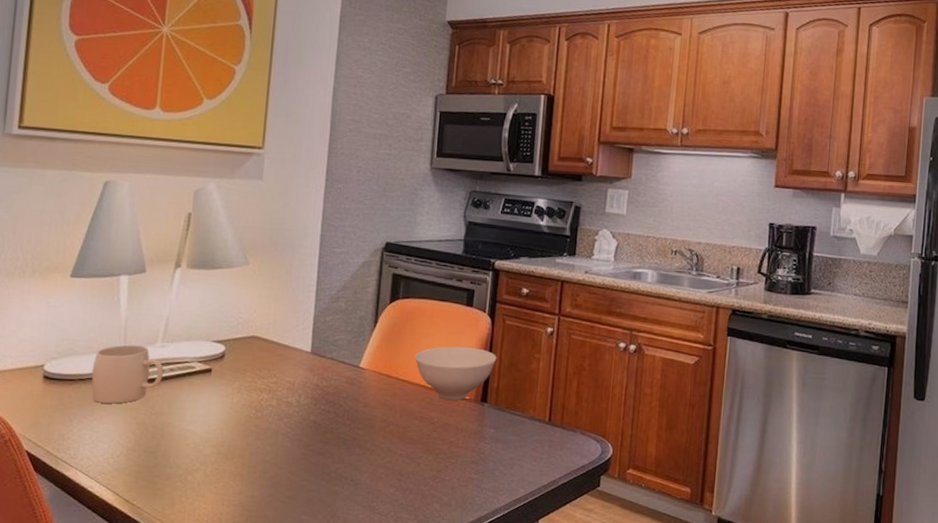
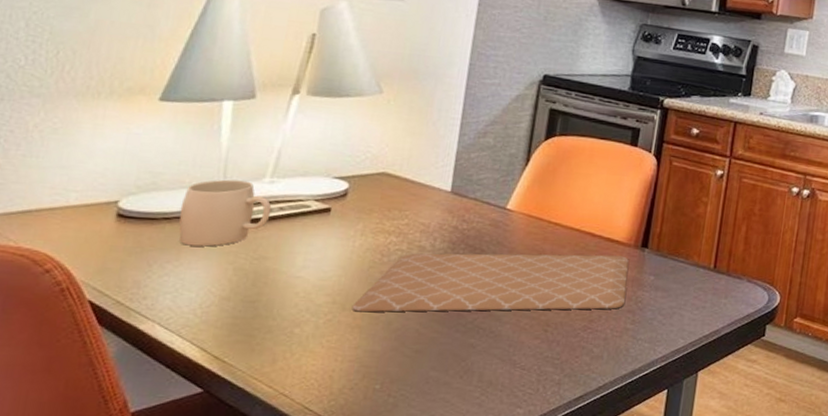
placemat: none [233,408,470,462] -> present [352,253,629,313]
bowl: present [414,346,497,401] -> none [569,187,661,246]

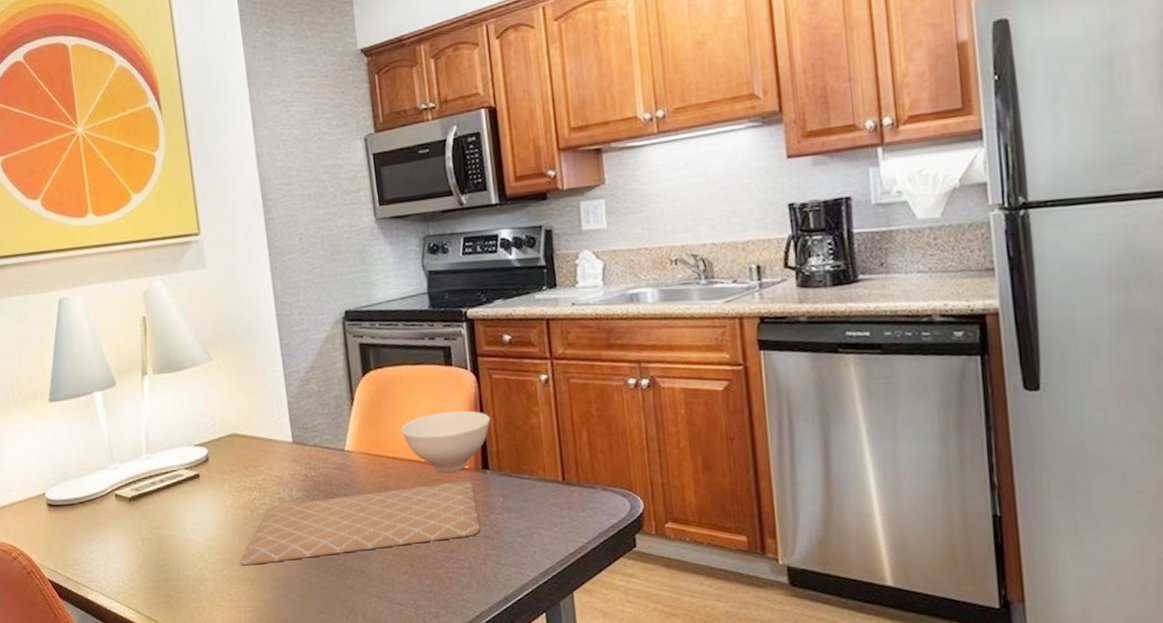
mug: present [179,179,272,247] -> none [88,460,155,524]
bowl: none [569,187,661,246] -> present [400,410,491,473]

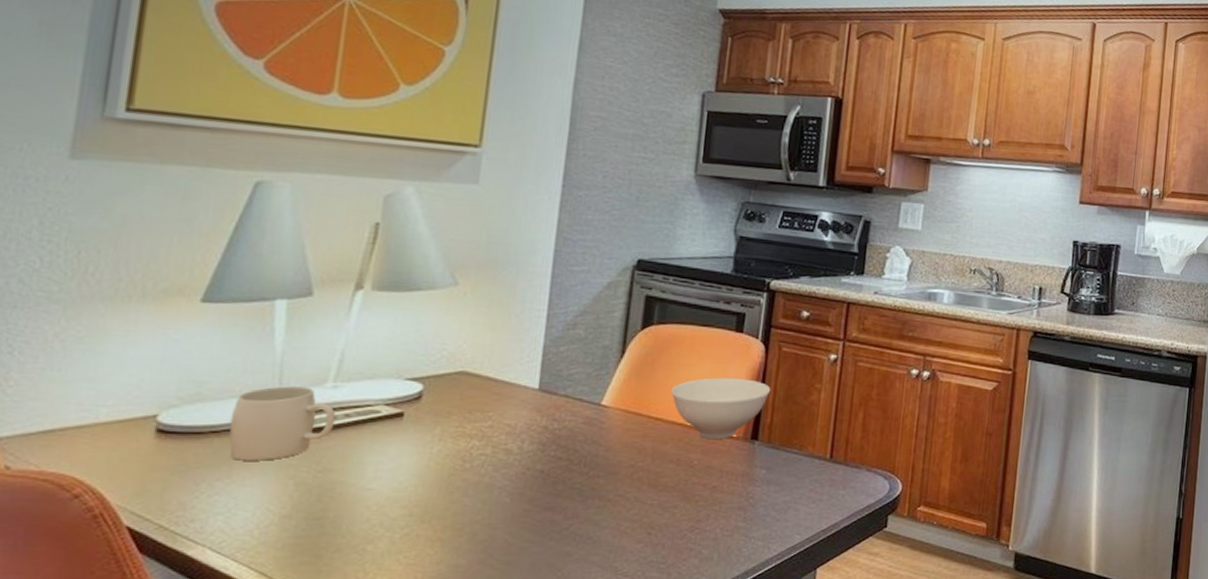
mug: none [88,460,155,524] -> present [229,386,336,461]
placemat: present [239,481,481,566] -> none [431,449,738,524]

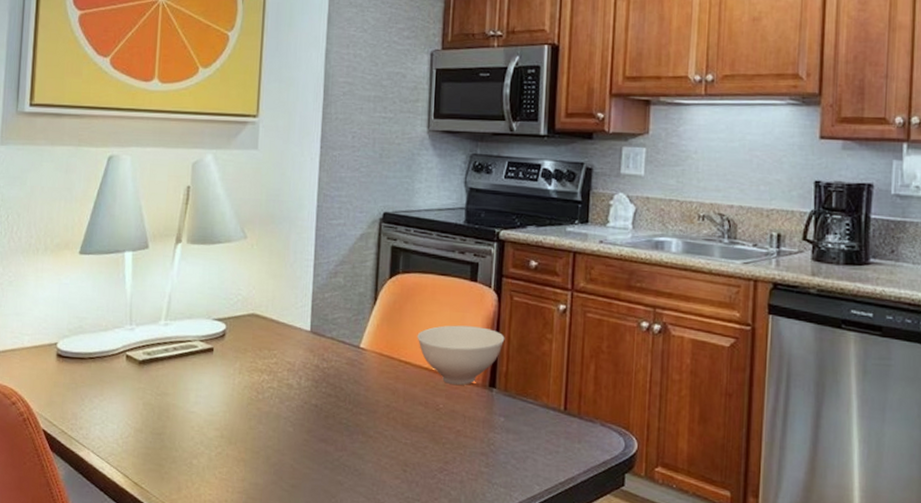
mug: present [229,386,336,461] -> none [100,322,168,383]

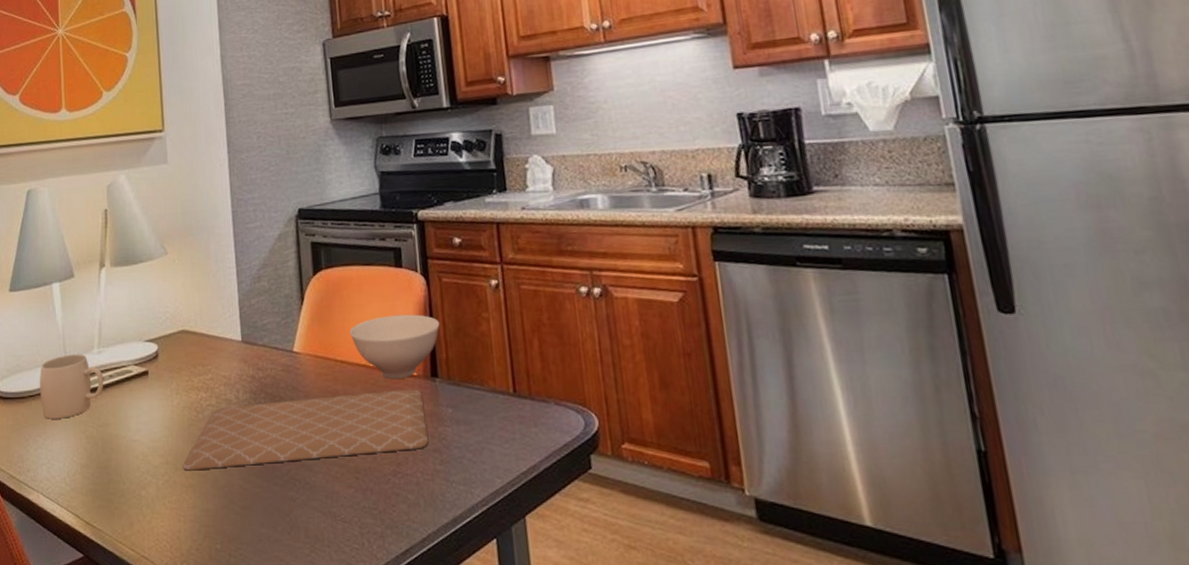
mug: none [100,322,168,383] -> present [39,354,104,419]
placemat: none [236,390,478,451] -> present [182,389,429,471]

